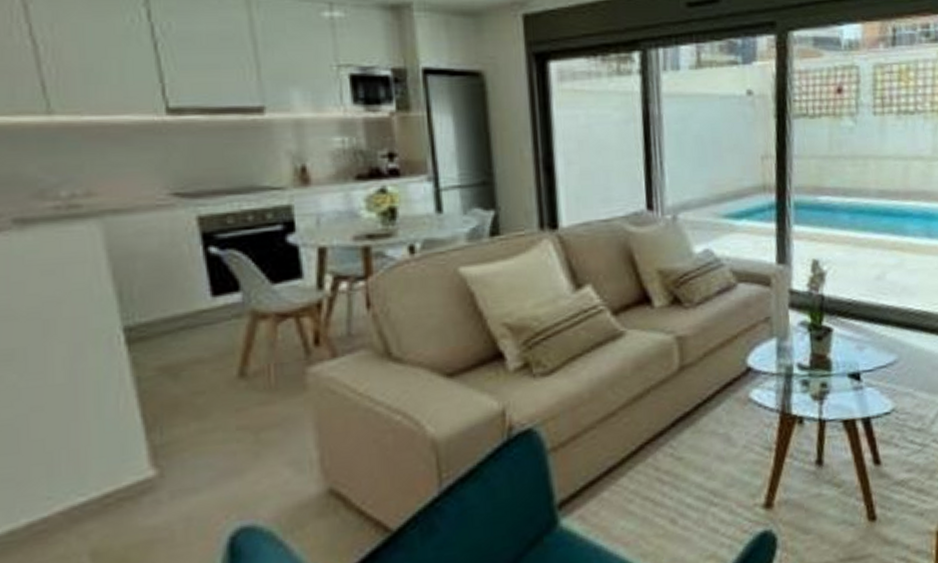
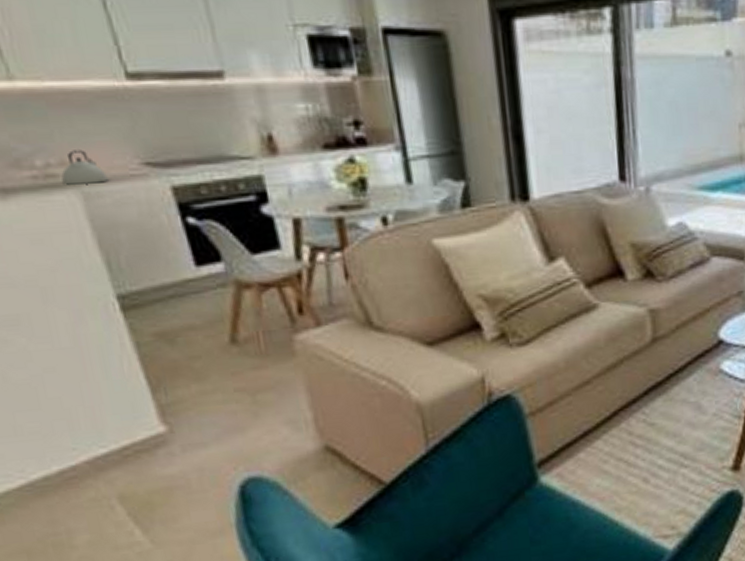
kettle: none [85,181,133,217] -> present [61,150,108,186]

